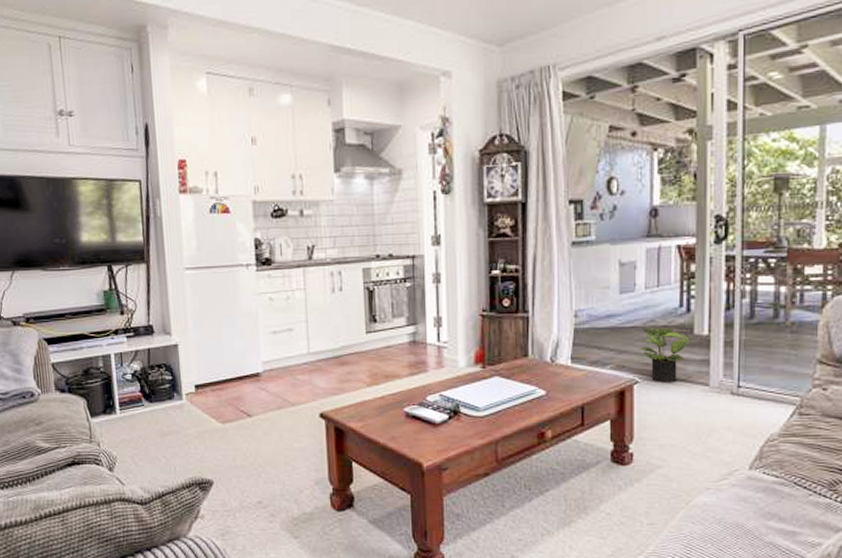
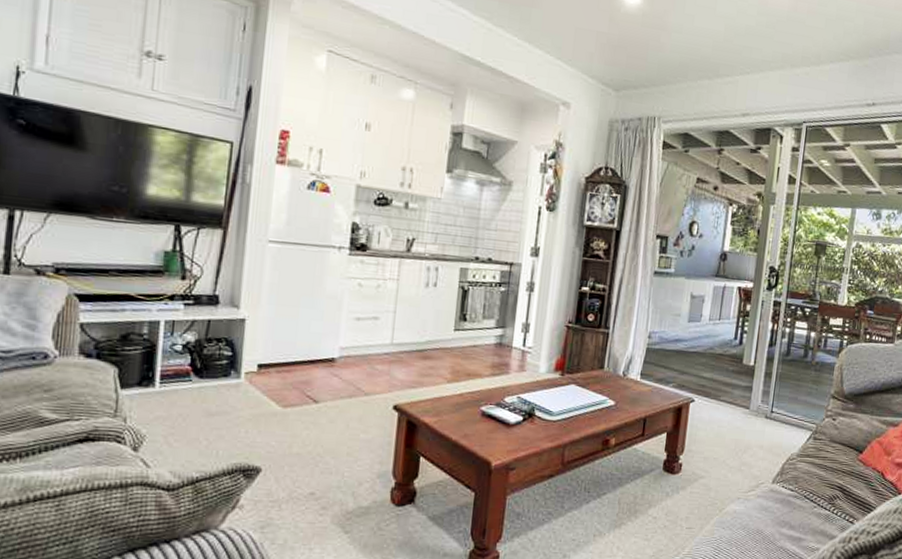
potted plant: present [639,327,691,383] -> none [698,354,740,404]

